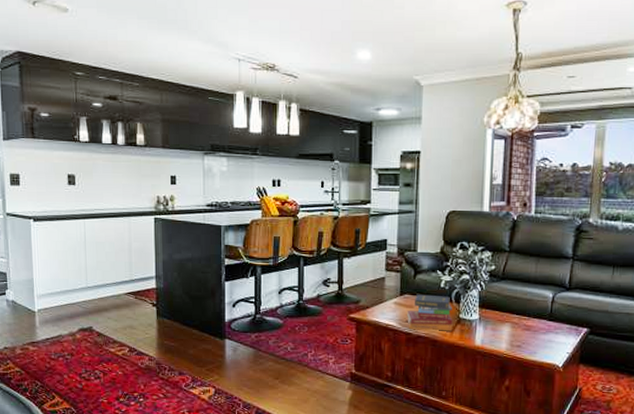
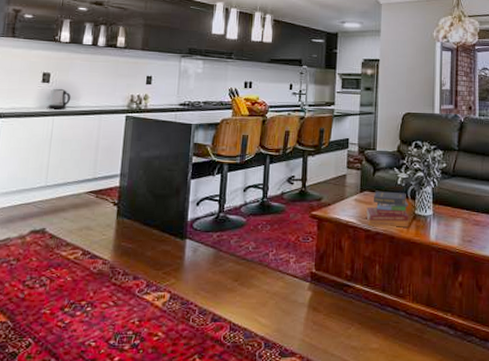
kettle: none [77,190,99,212] -> present [48,88,71,110]

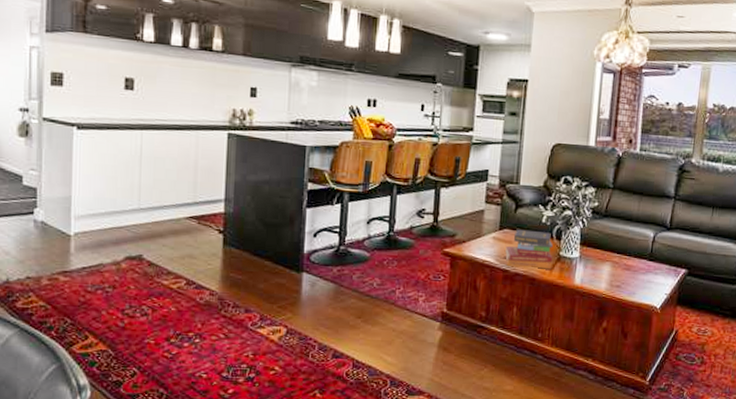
kettle: present [48,88,71,110] -> none [134,97,161,123]

